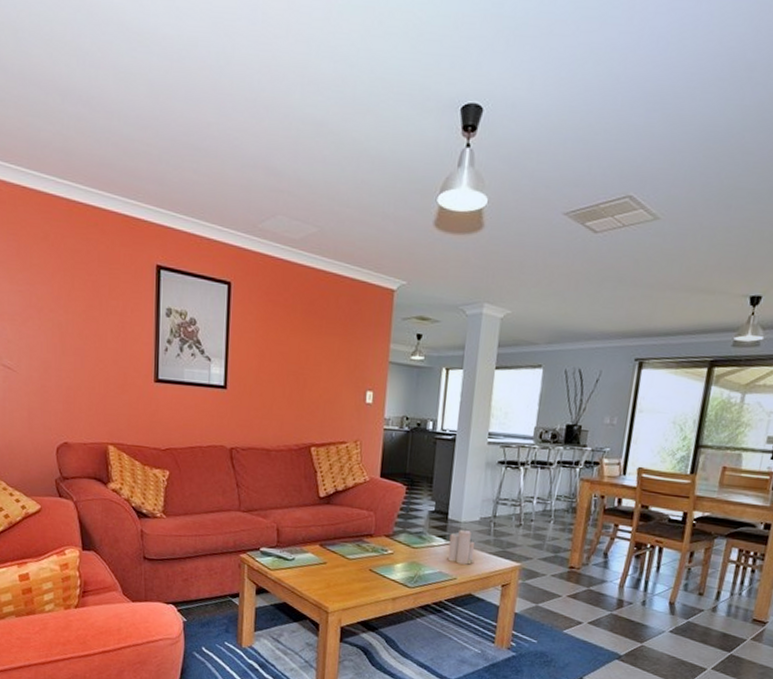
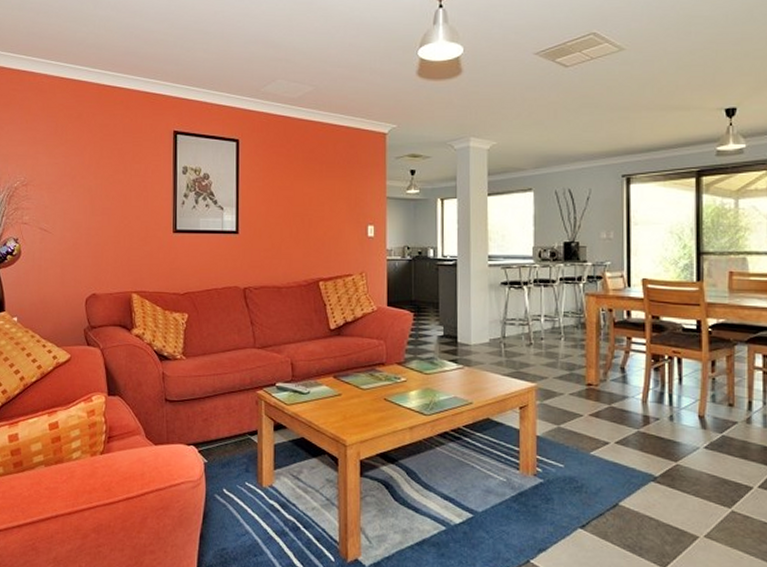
candle: present [447,528,475,566] -> none [461,350,489,389]

